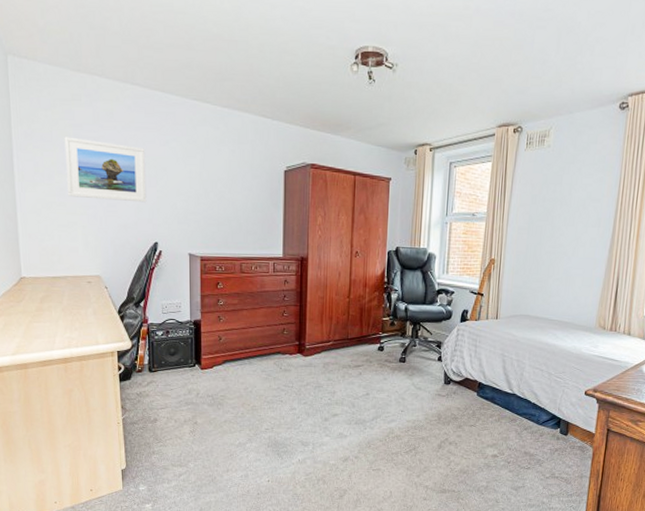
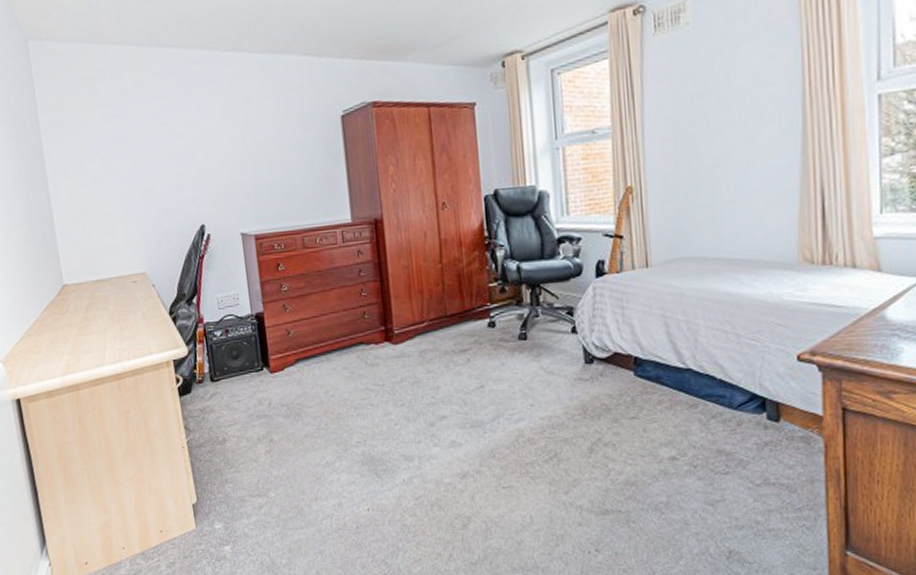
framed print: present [64,136,147,203] -> none [93,116,187,186]

